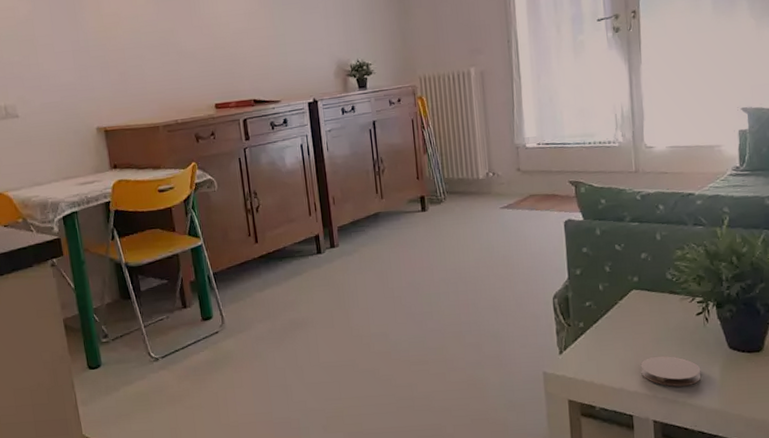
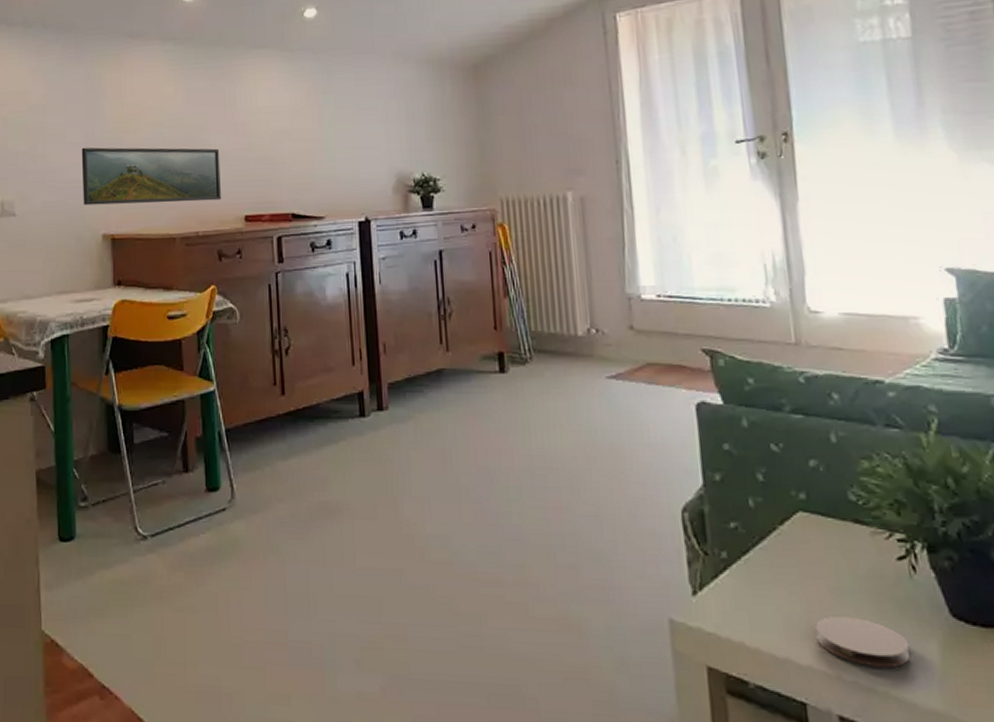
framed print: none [69,49,194,104] -> present [81,147,221,205]

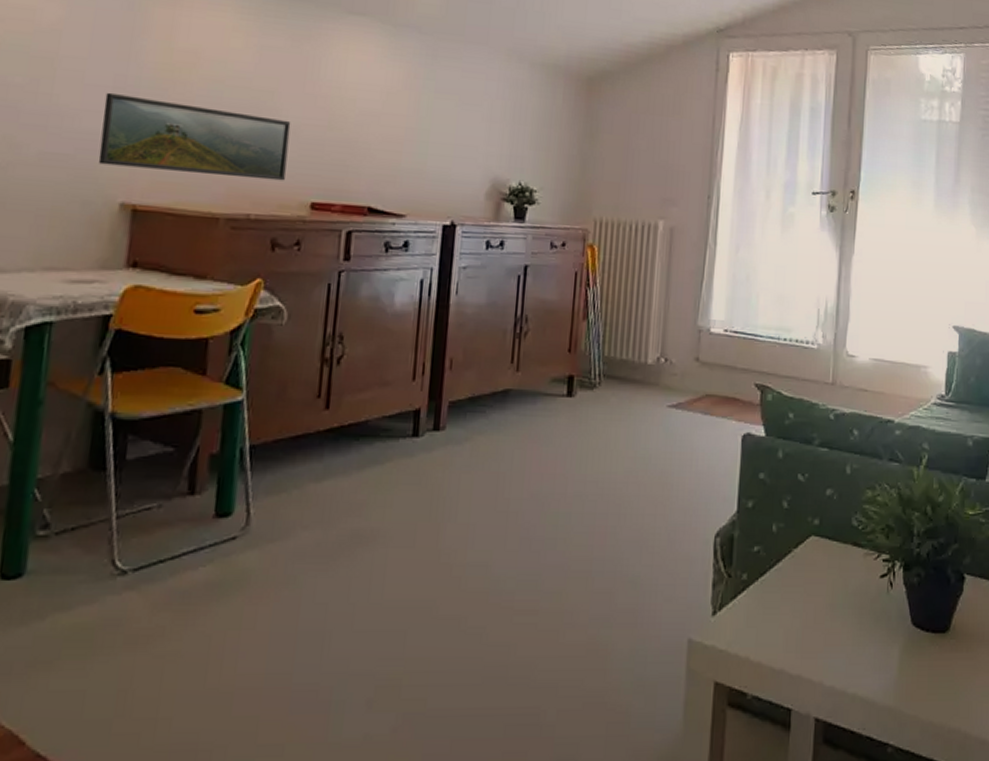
coaster: present [815,616,911,667] -> none [808,630,878,672]

